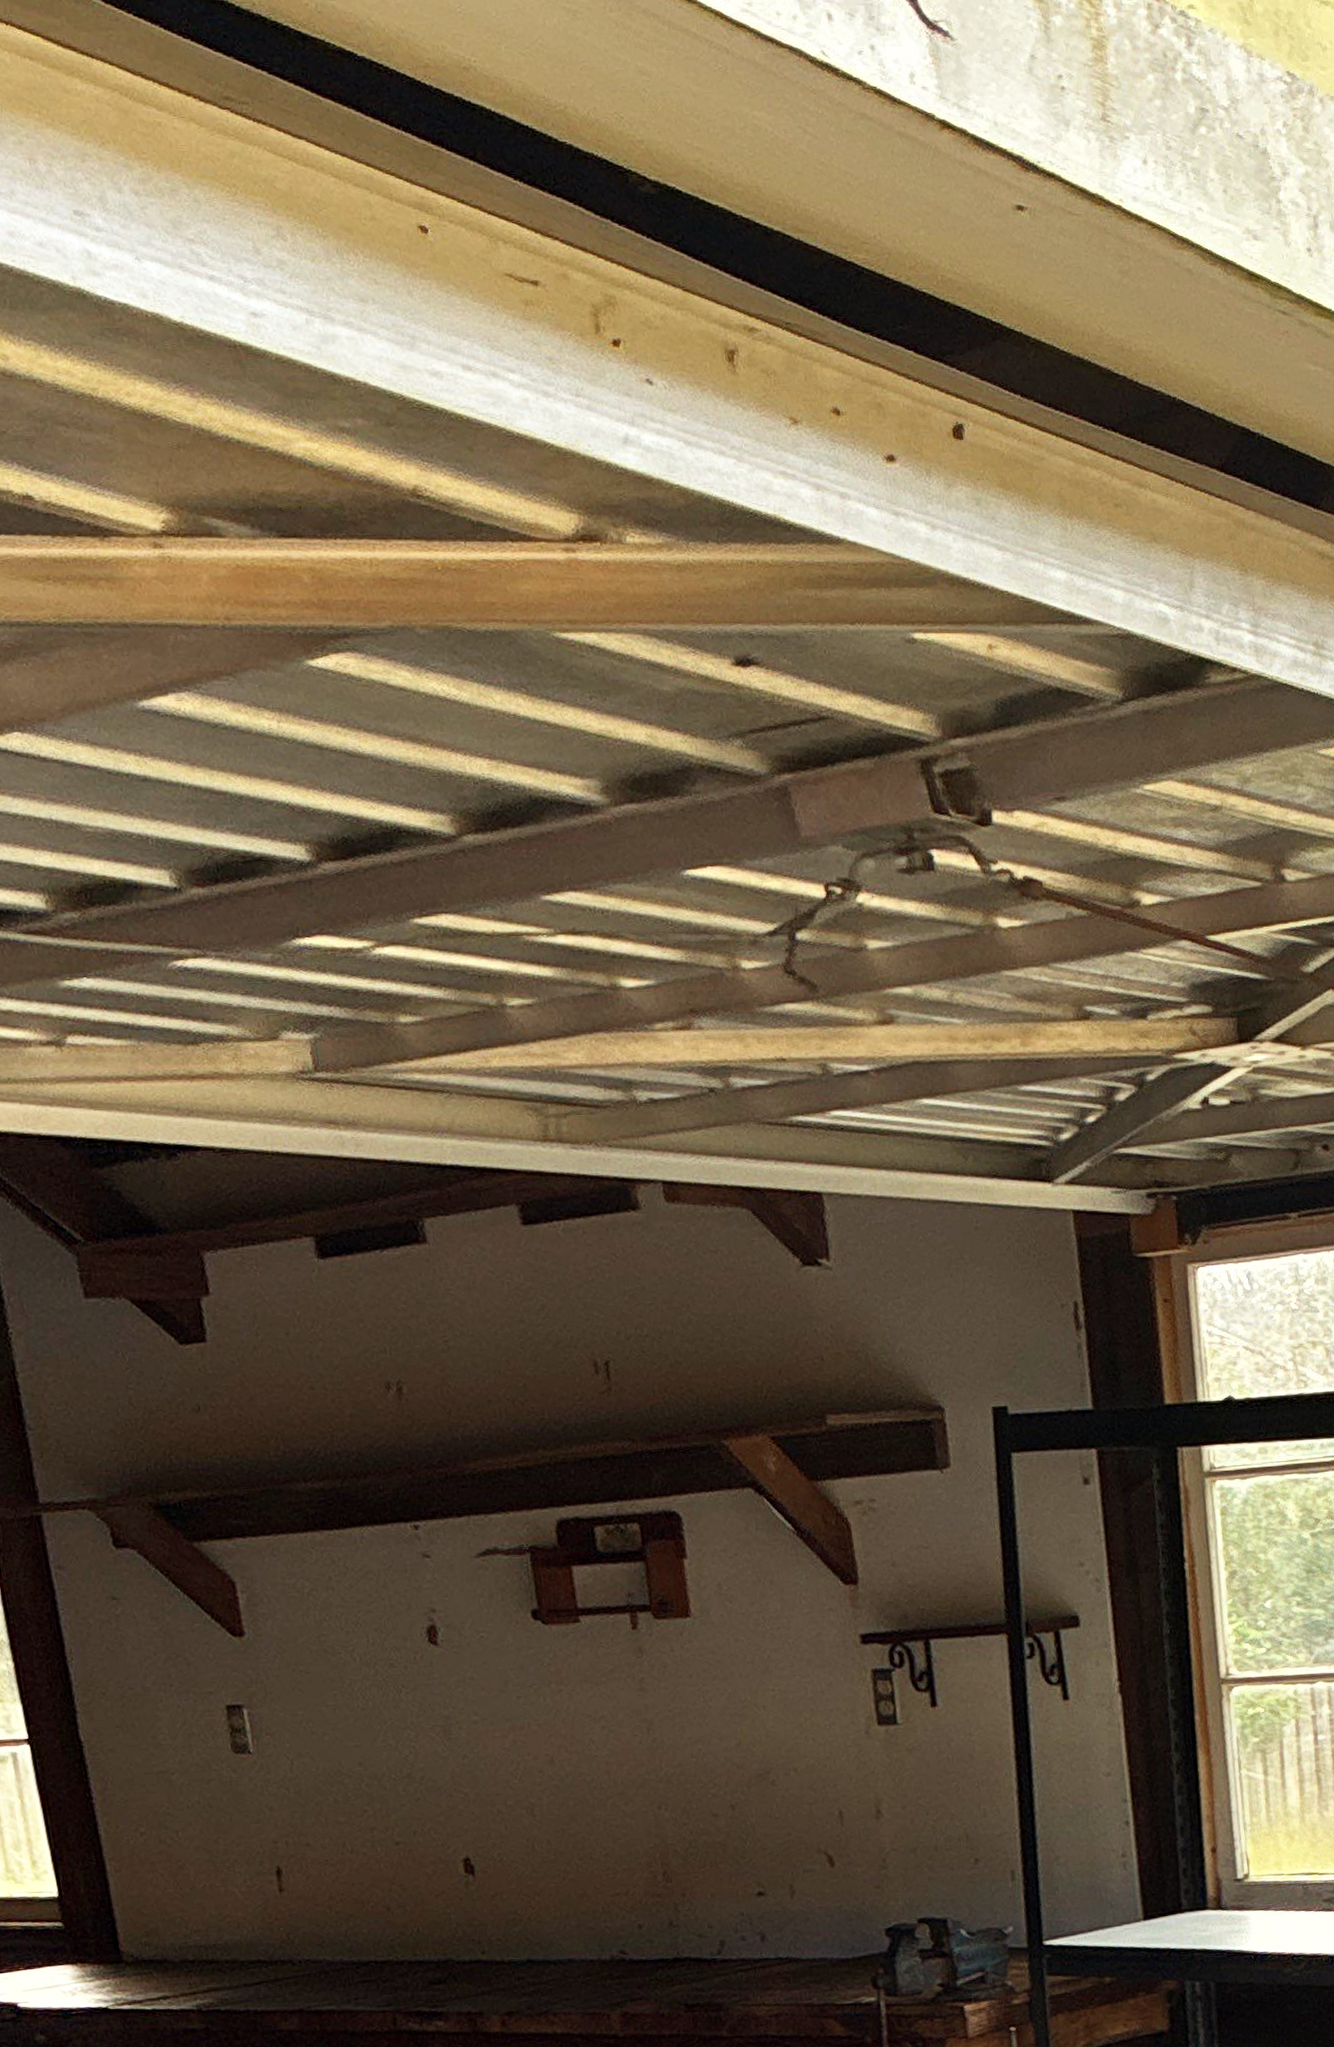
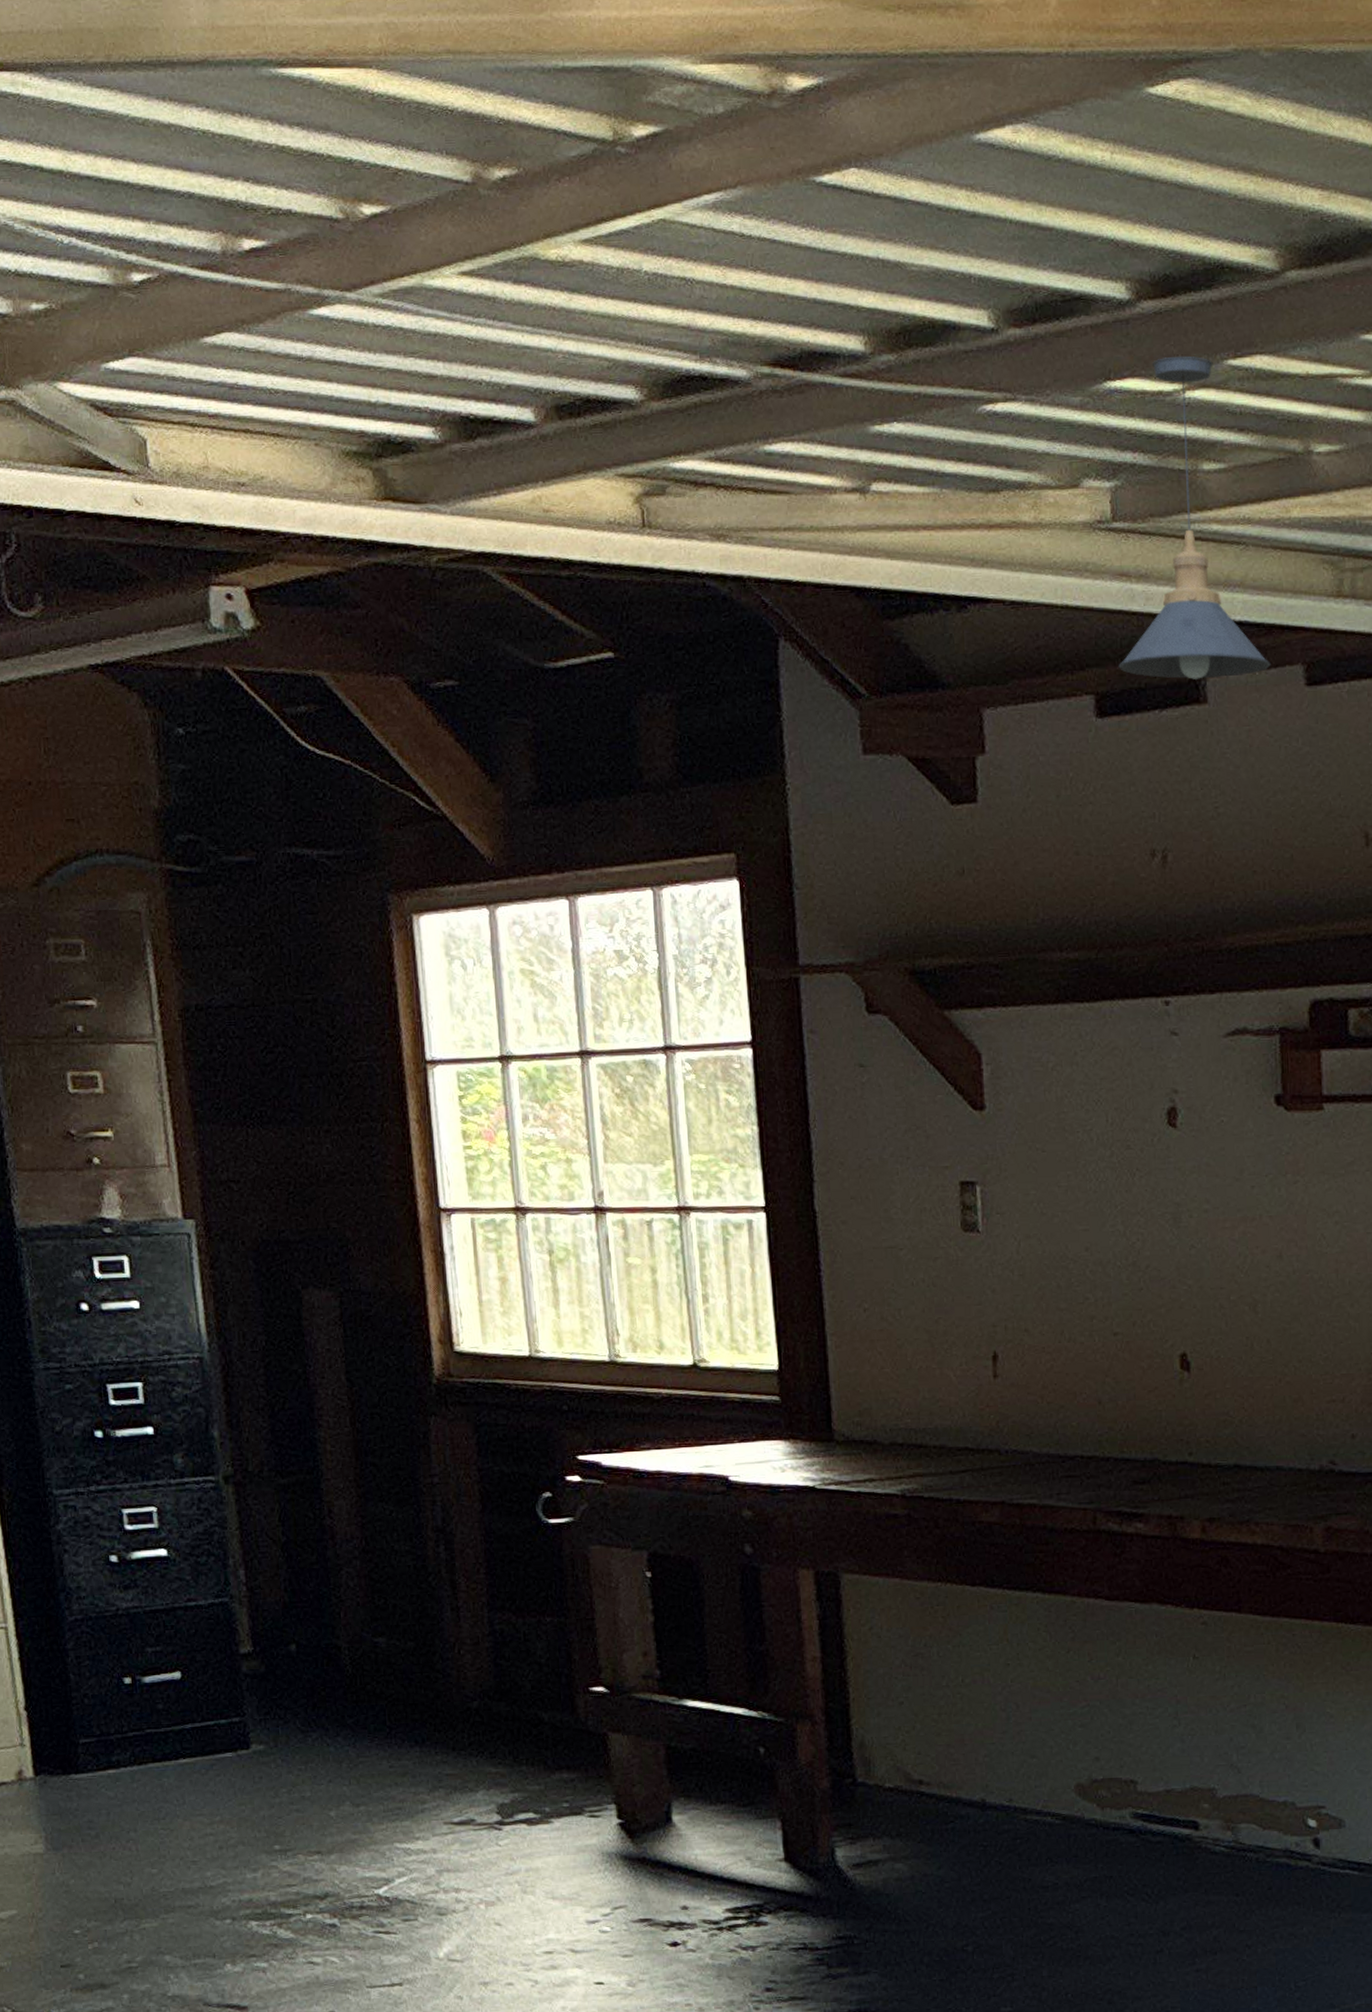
pendant light: none [335,914,486,1221] -> present [1118,356,1271,679]

